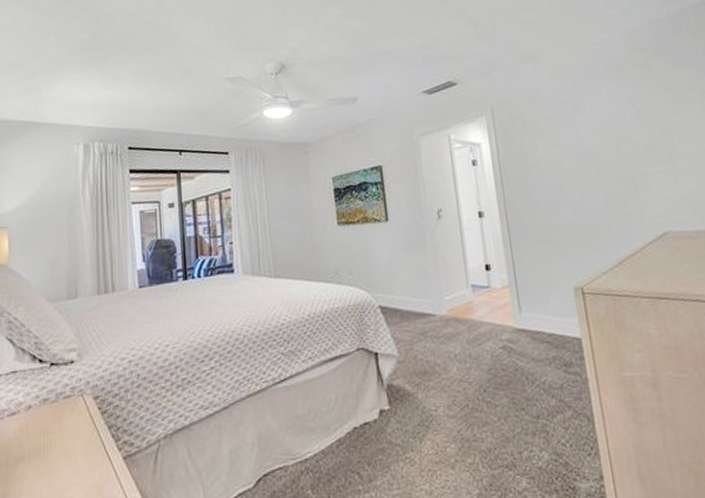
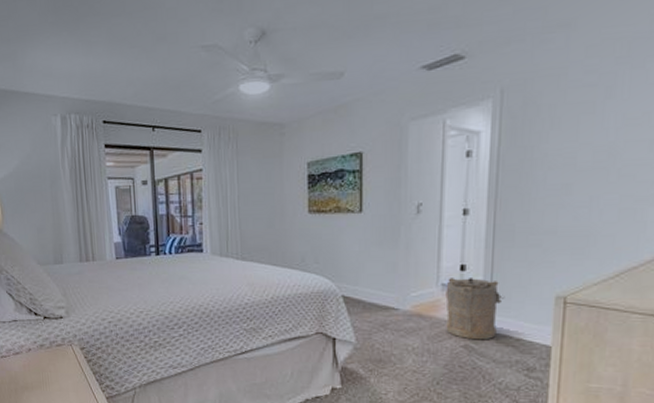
laundry hamper: none [475,276,531,340] -> present [445,278,505,340]

